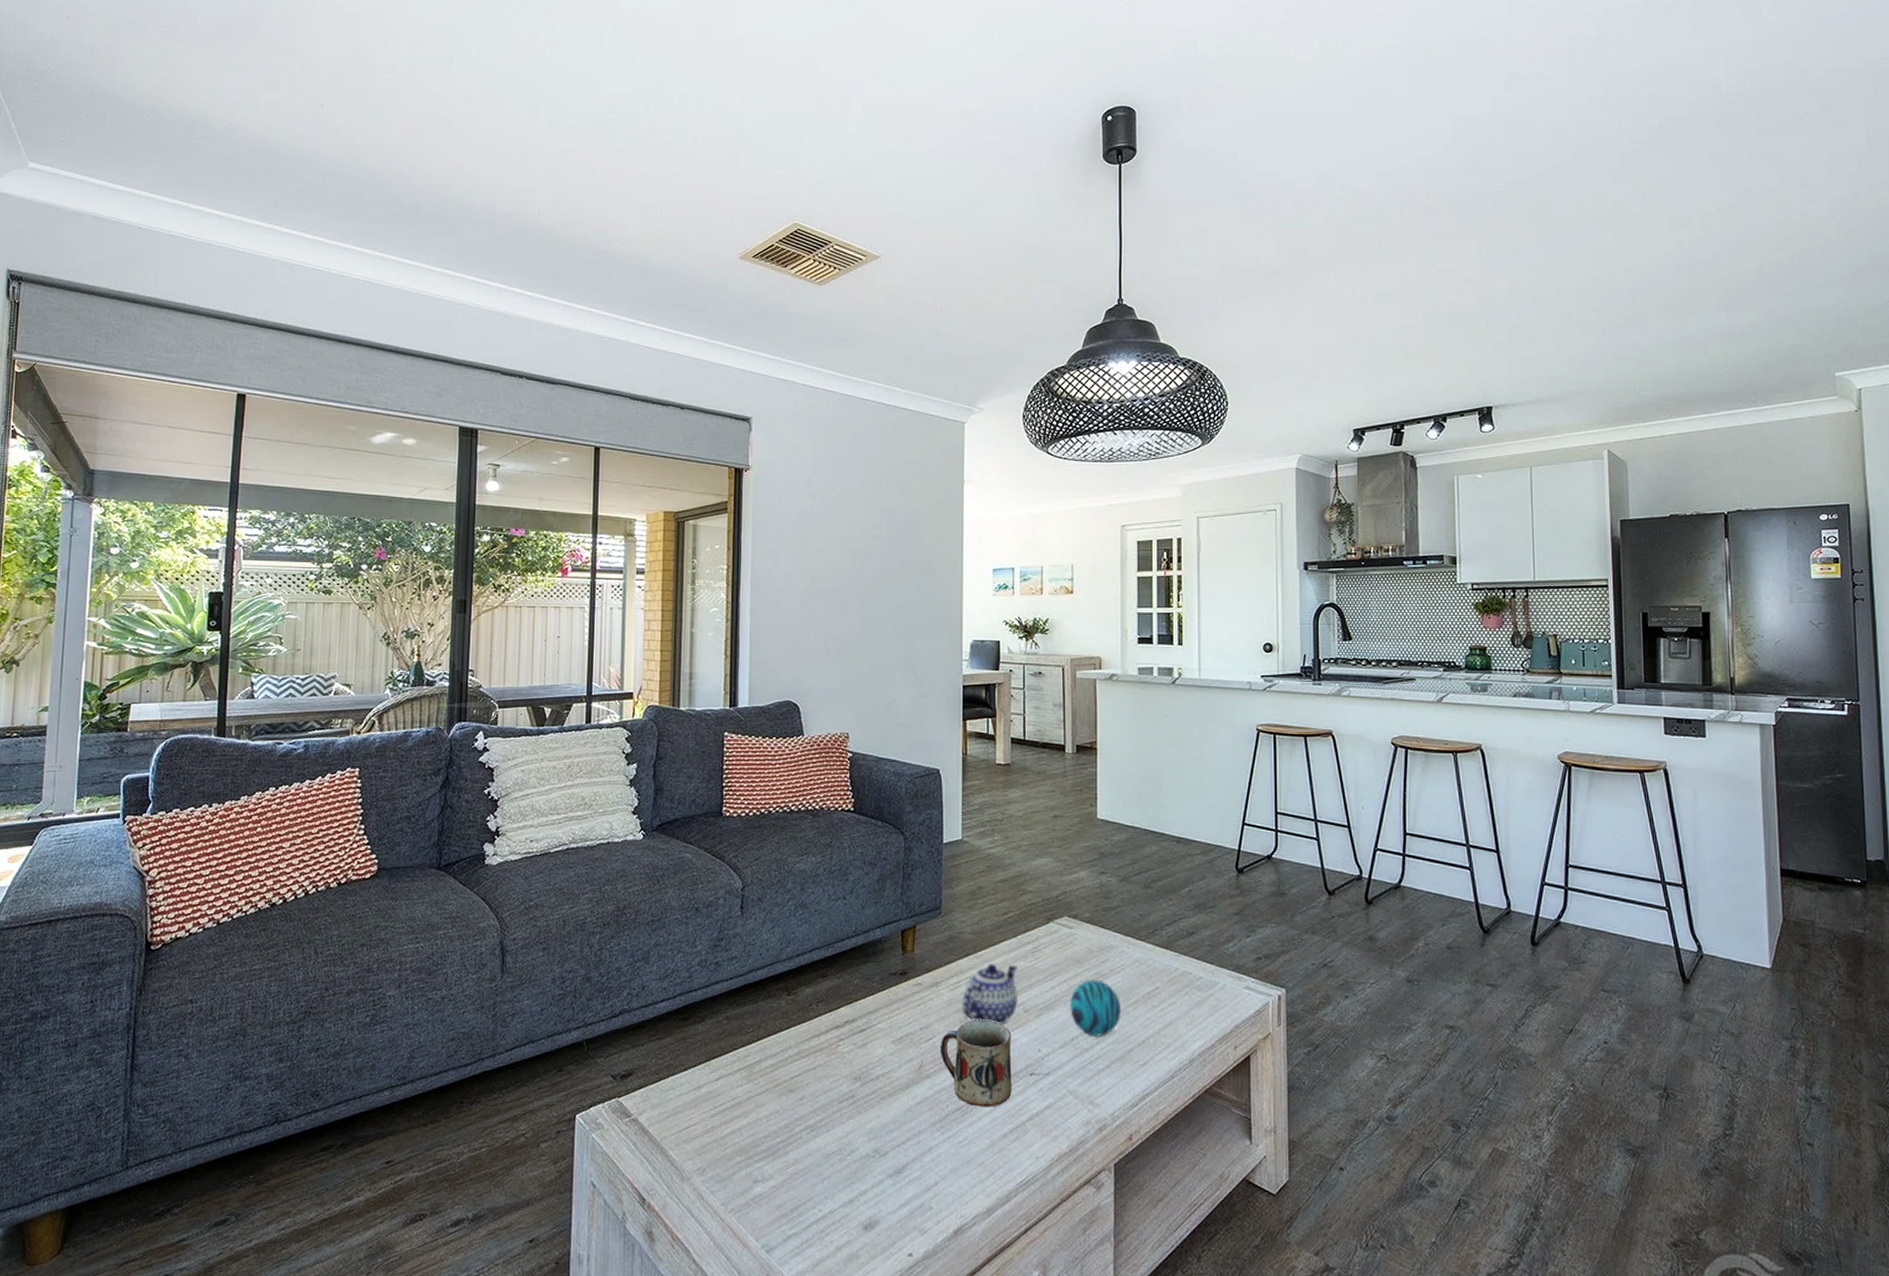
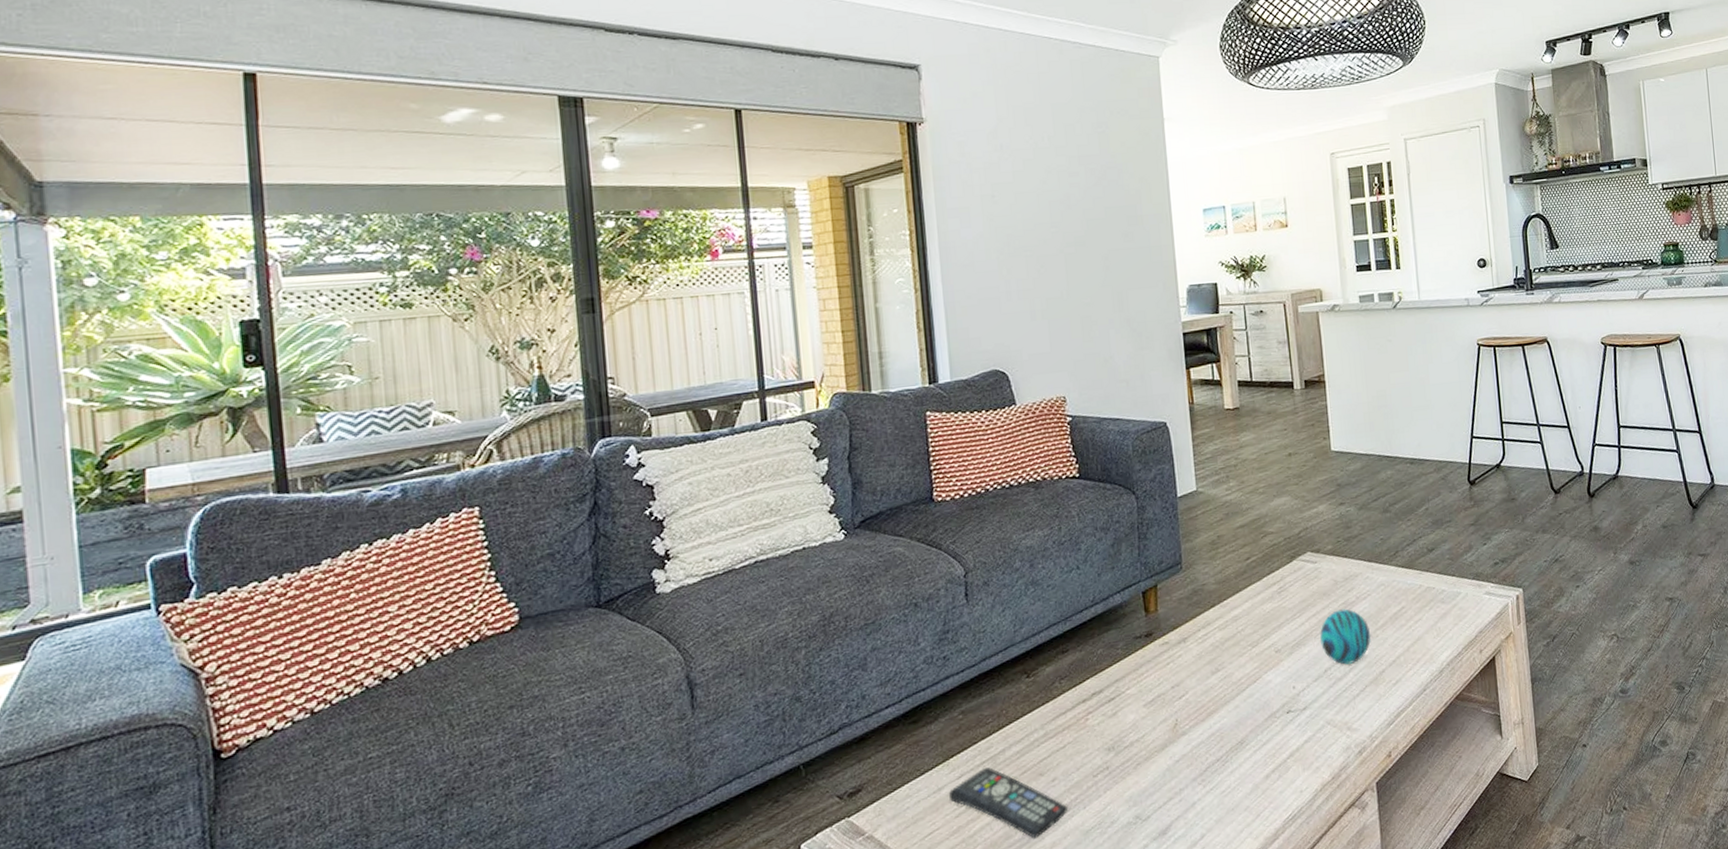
remote control: none [706,1075,813,1152] -> present [948,767,1069,839]
mug: present [940,1019,1012,1107] -> none [1193,666,1271,754]
teapot: present [962,964,1019,1025] -> none [1212,607,1269,669]

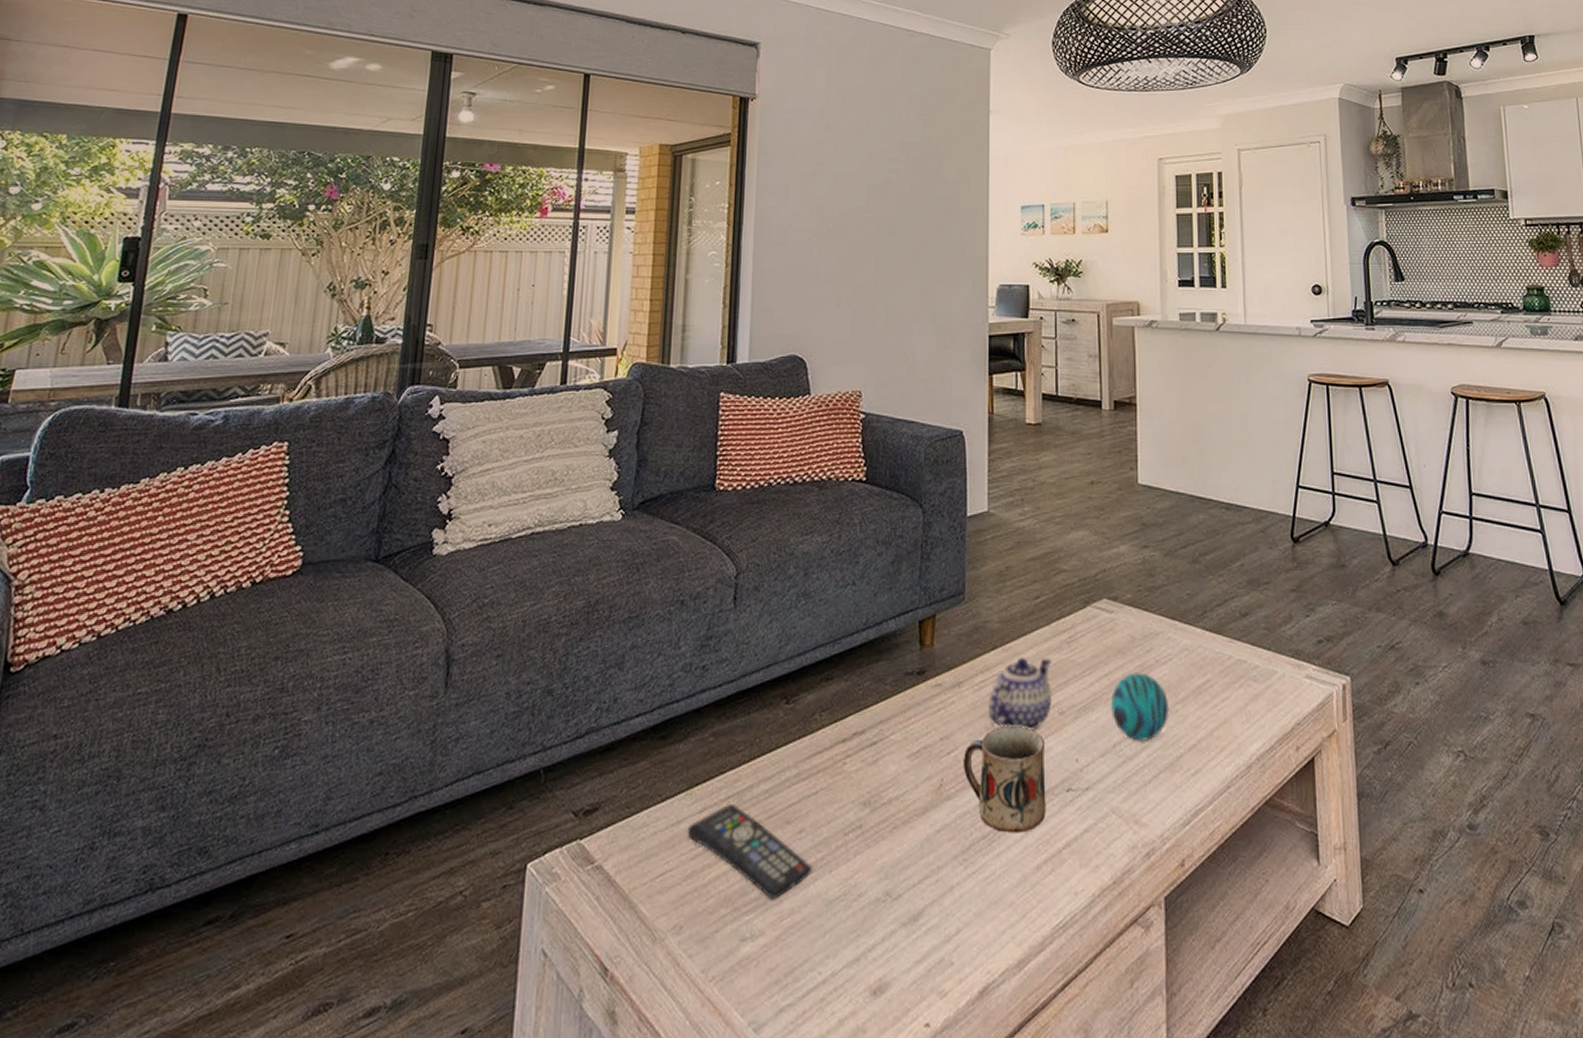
mug: none [1193,666,1271,754] -> present [962,725,1046,833]
teapot: none [1212,607,1269,669] -> present [988,657,1053,731]

